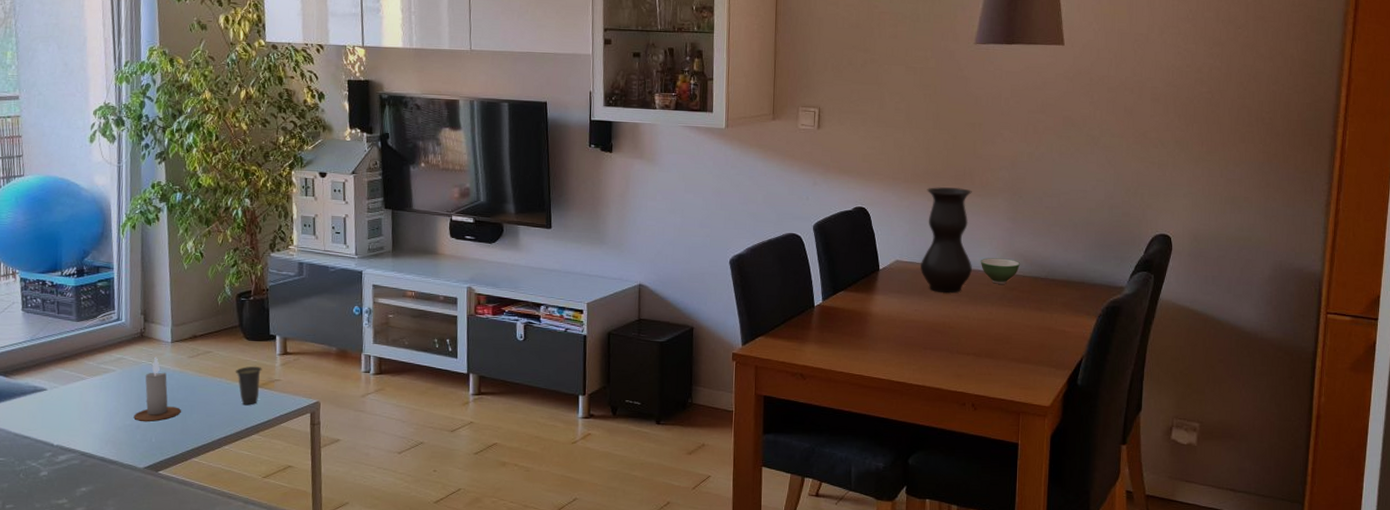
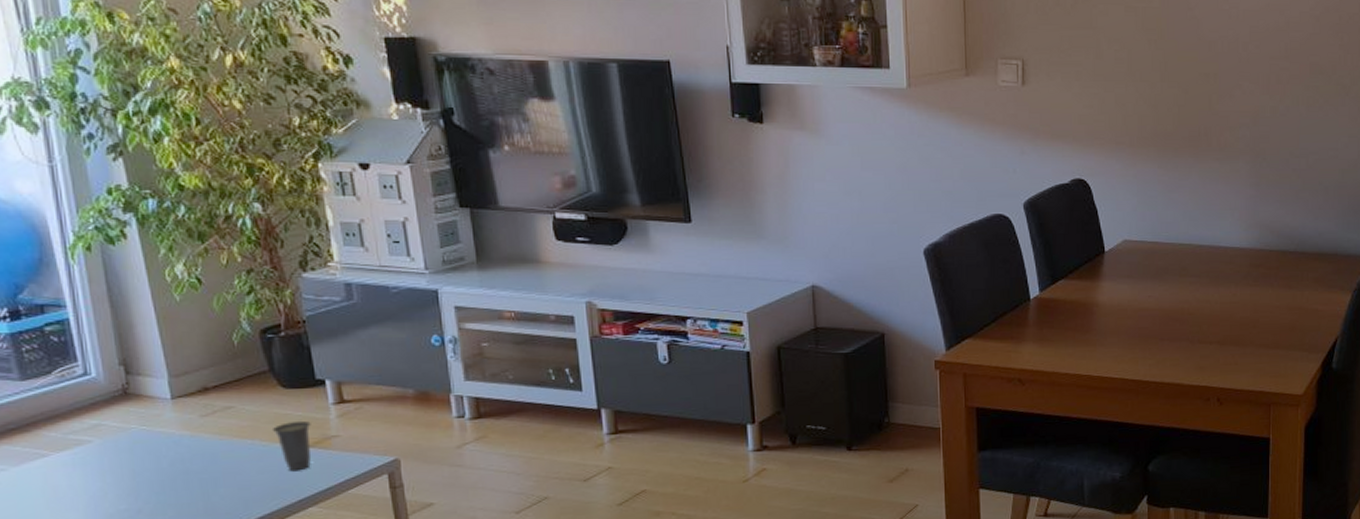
candle: present [134,356,181,421] -> none [130,419,200,504]
vase: present [921,187,972,293] -> none [1153,151,1212,275]
bowl: present [980,258,1021,284] -> none [1221,231,1267,261]

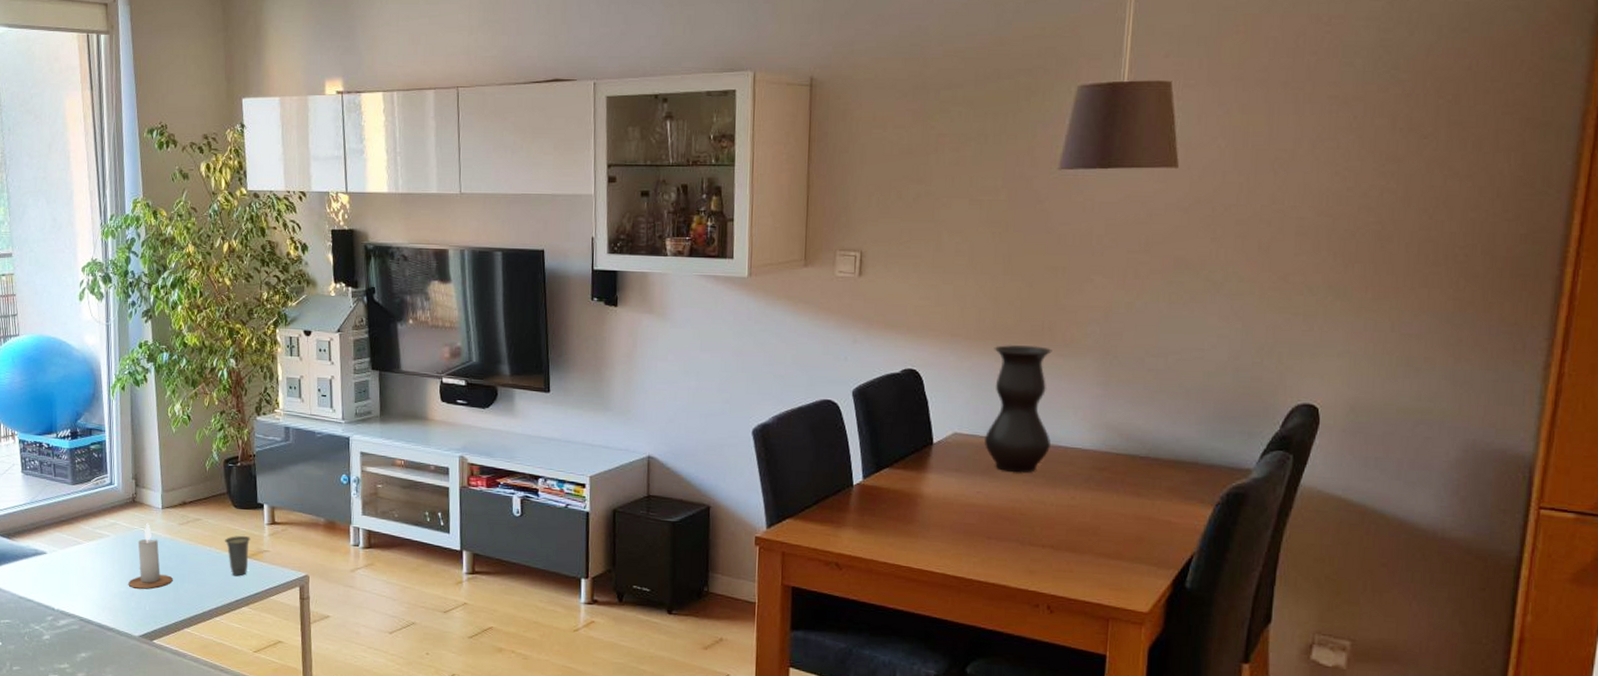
candle: none [130,419,200,504] -> present [128,523,173,589]
vase: none [1153,151,1212,275] -> present [985,345,1052,473]

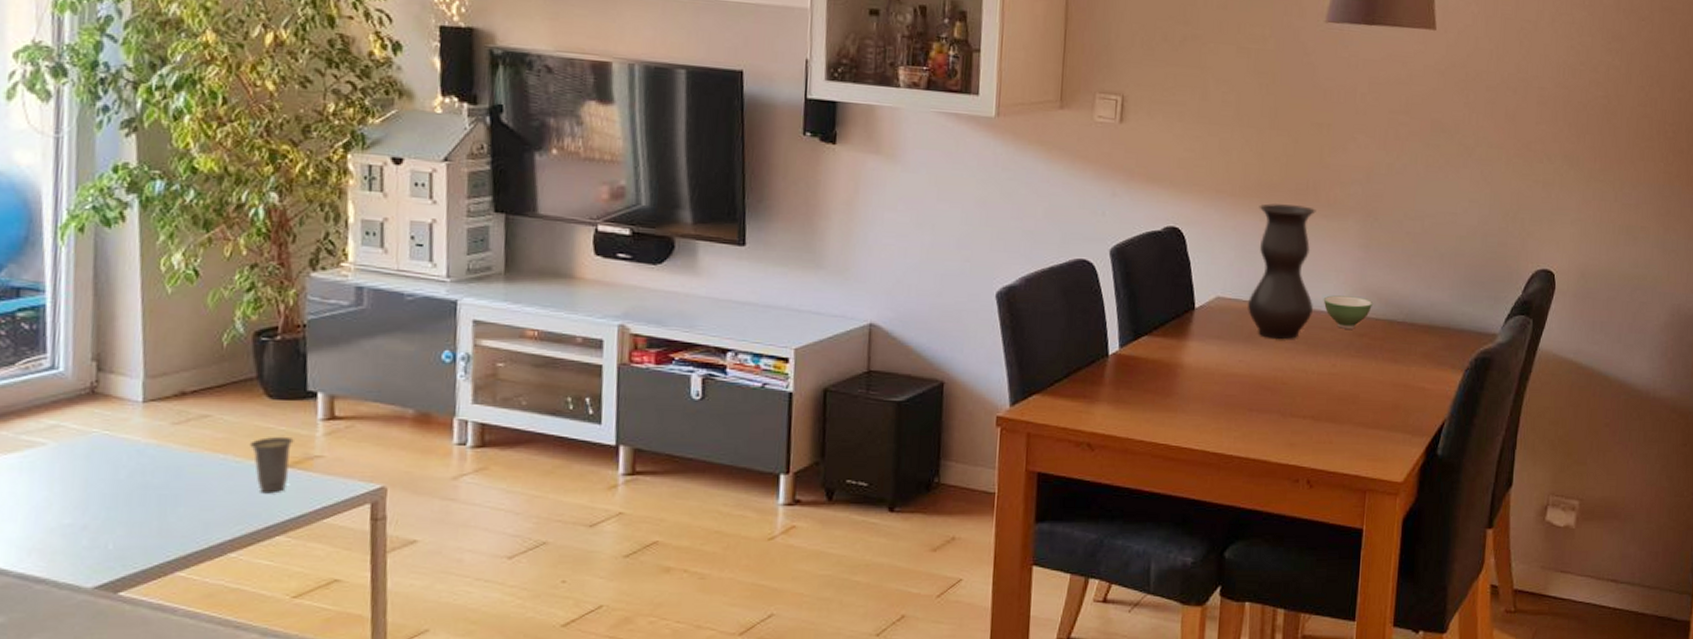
candle: present [128,523,173,589] -> none [77,423,158,519]
bowl: none [1061,431,1114,463] -> present [1323,295,1374,329]

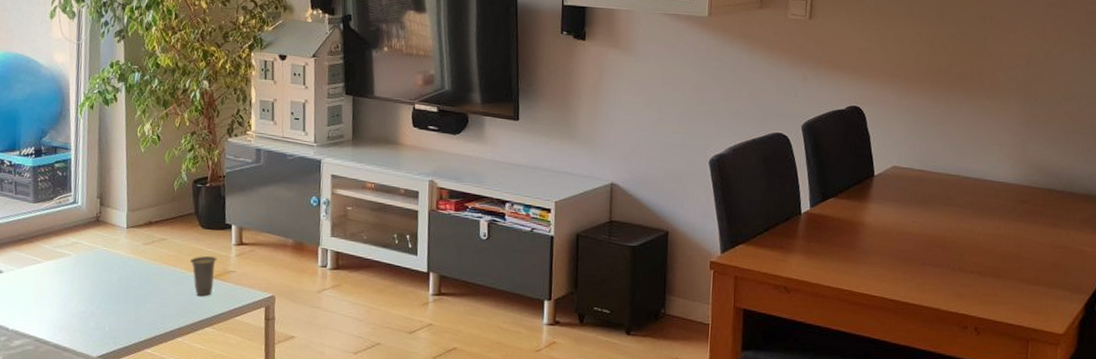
vase: present [1248,203,1316,340] -> none [920,86,981,204]
bowl: present [1323,295,1374,329] -> none [988,166,1034,196]

